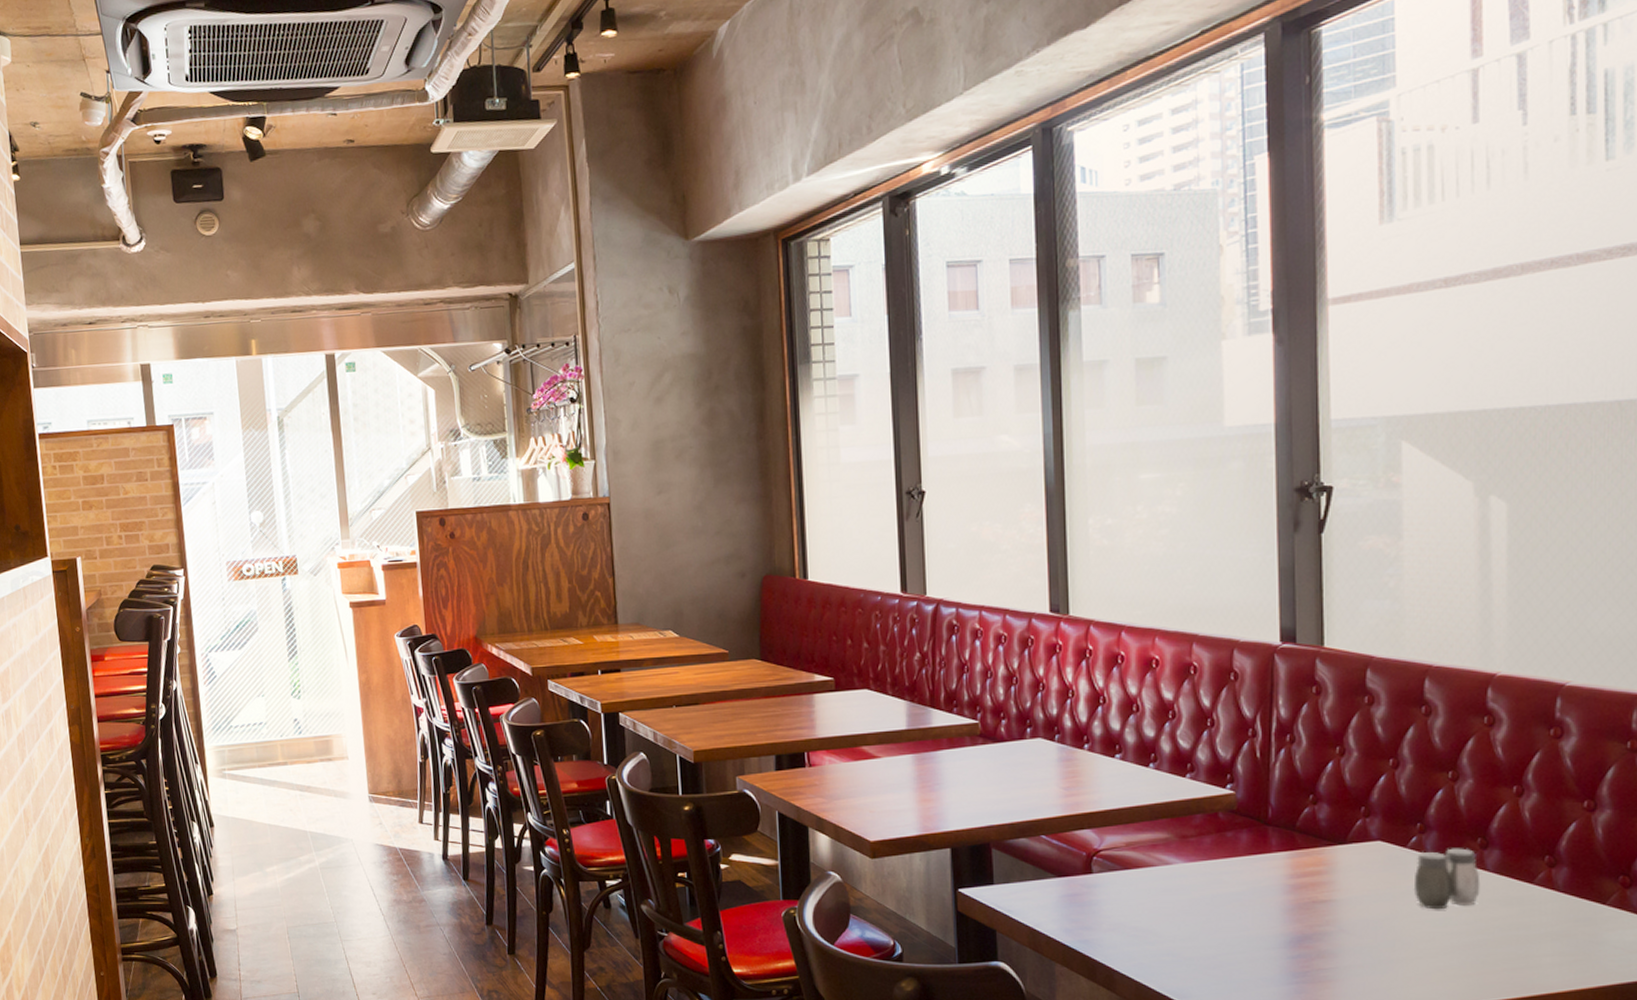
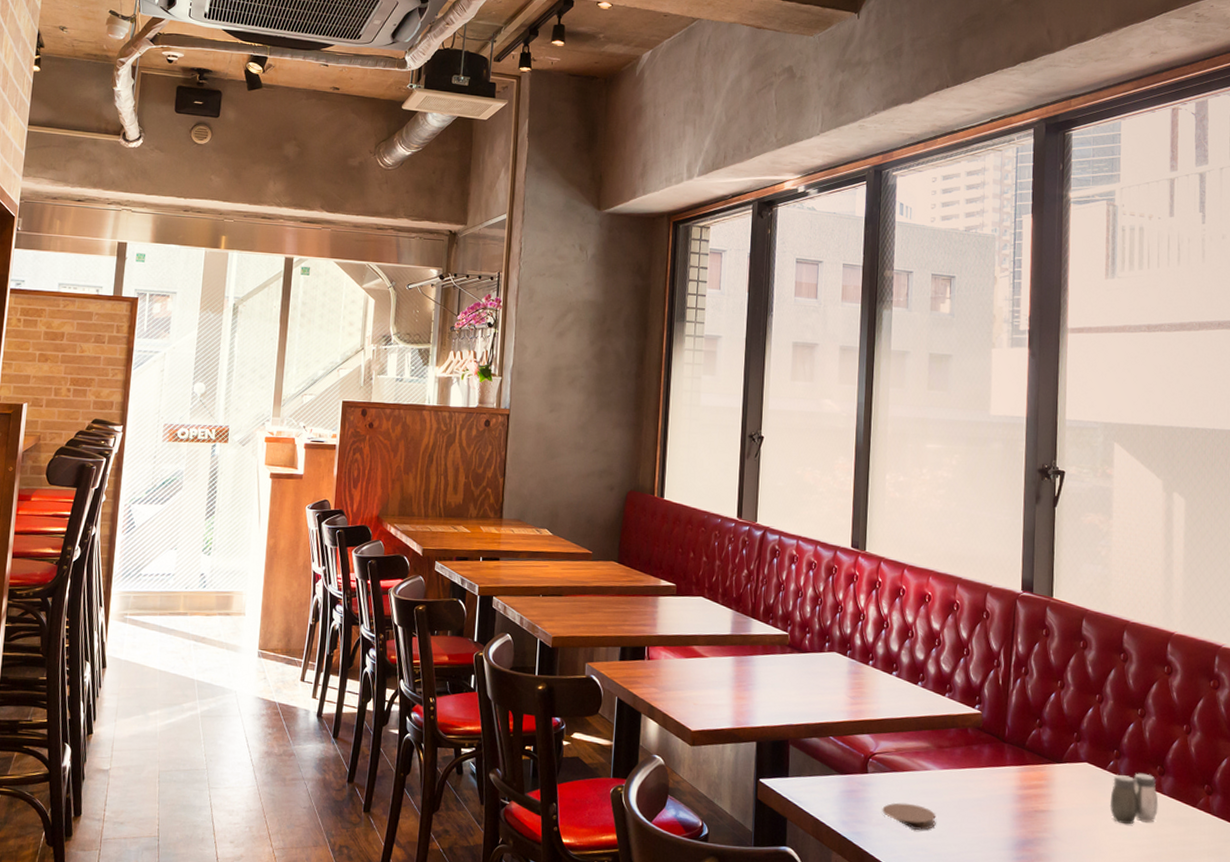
coaster: none [1114,904,1184,934] -> present [882,802,936,831]

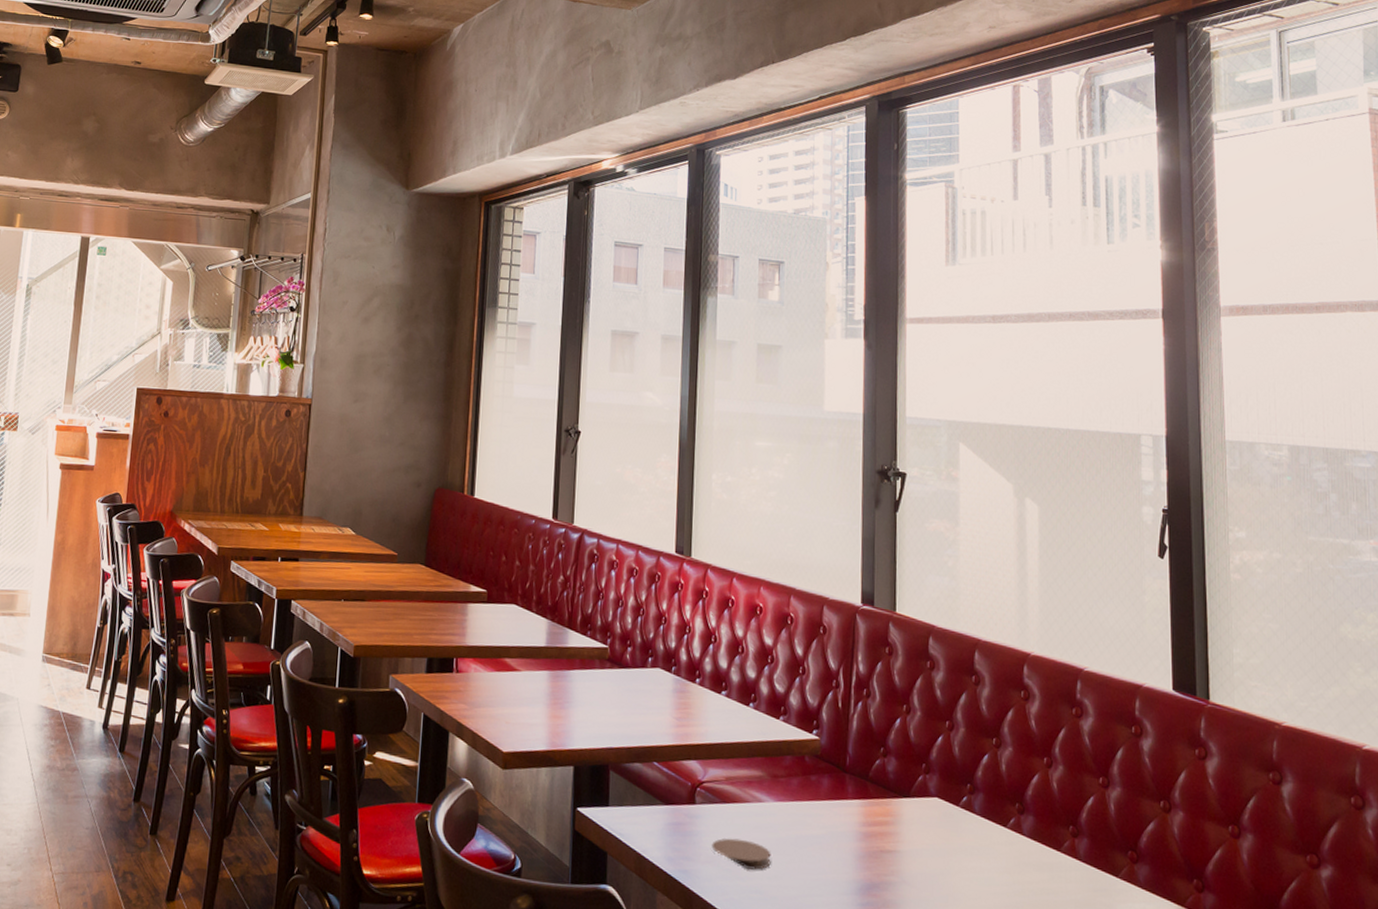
salt and pepper shaker: present [1109,773,1159,825] -> none [963,810,1018,869]

